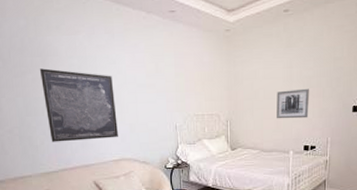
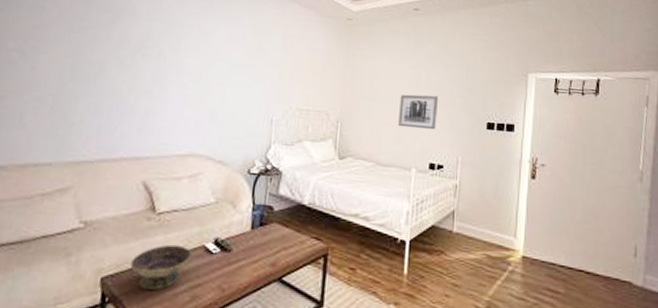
wall art: present [39,68,118,142] -> none [96,27,200,126]

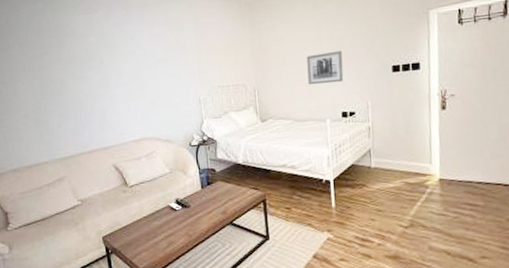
decorative bowl: present [130,244,191,290] -> none [119,207,161,241]

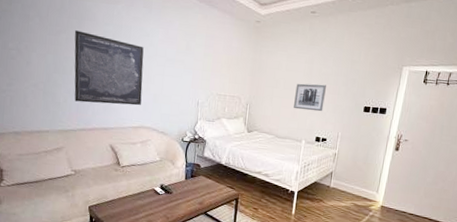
wall art: none [56,49,138,125] -> present [74,30,144,106]

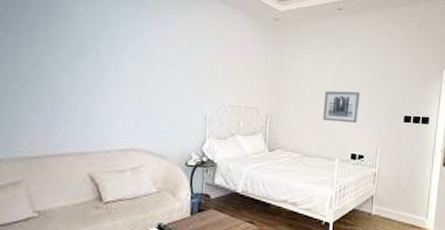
wall art: present [74,30,144,106] -> none [40,28,136,123]

